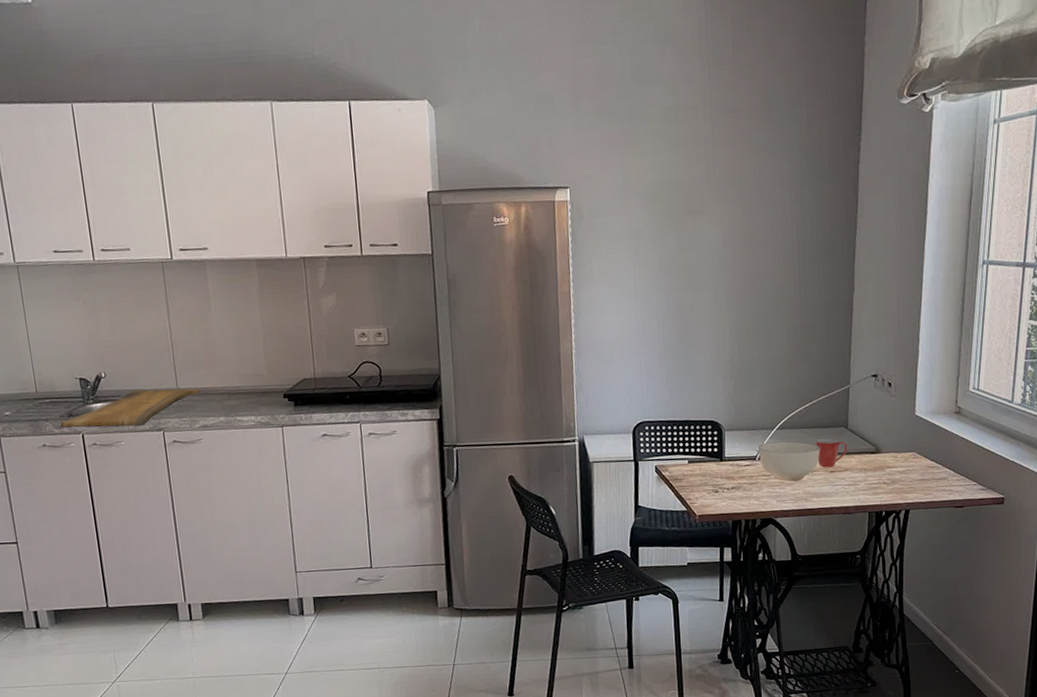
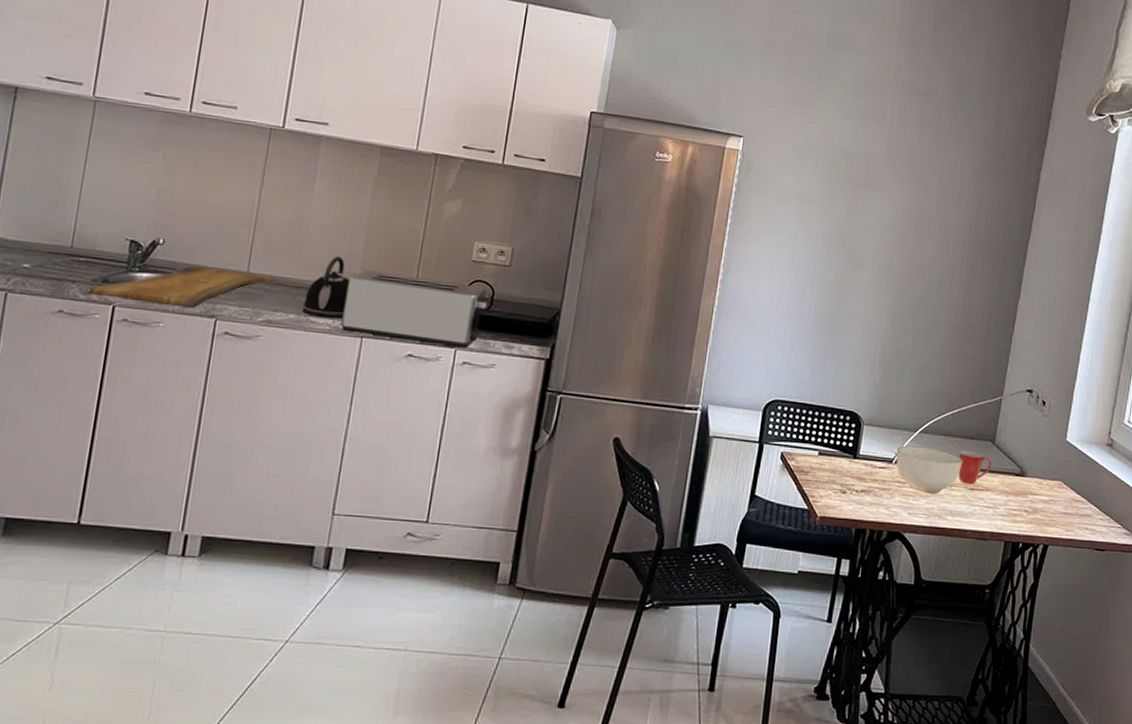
kettle: none [228,361,263,417] -> present [302,255,349,320]
toaster: none [258,367,377,425] -> present [341,270,487,348]

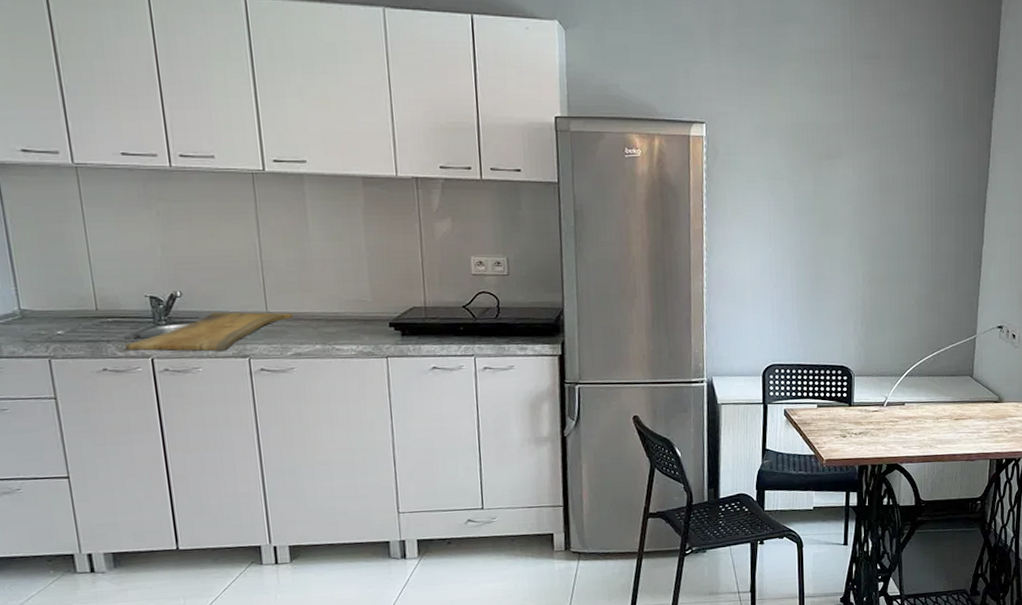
kettle: present [302,255,349,320] -> none [325,286,366,345]
toaster: present [341,270,487,348] -> none [361,295,495,356]
bowl: present [896,445,963,494] -> none [886,388,946,428]
mug: present [958,451,992,485] -> none [942,387,973,416]

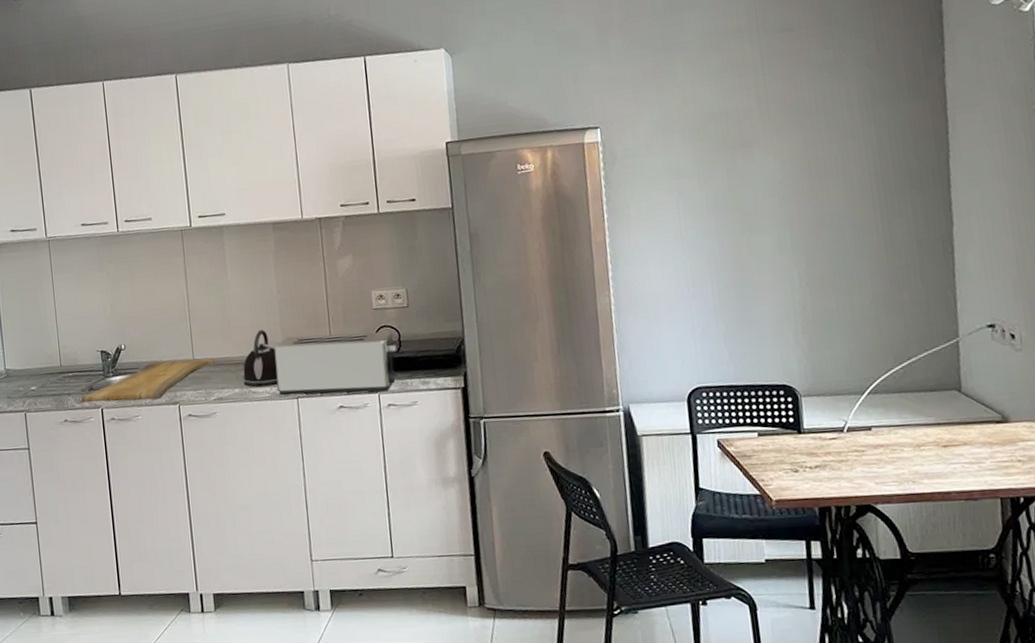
kettle: none [325,286,366,345] -> present [243,329,278,388]
toaster: none [361,295,495,356] -> present [273,331,397,396]

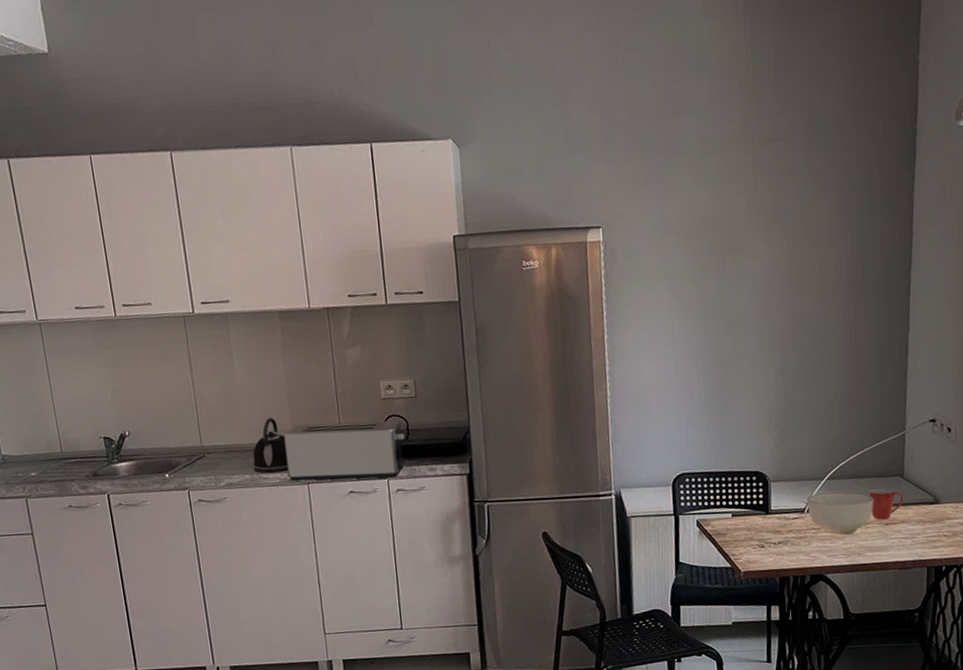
cutting board: present [80,358,216,402] -> none [85,445,225,488]
bowl: none [844,408,928,459] -> present [806,491,874,535]
mug: none [919,405,964,442] -> present [868,489,904,520]

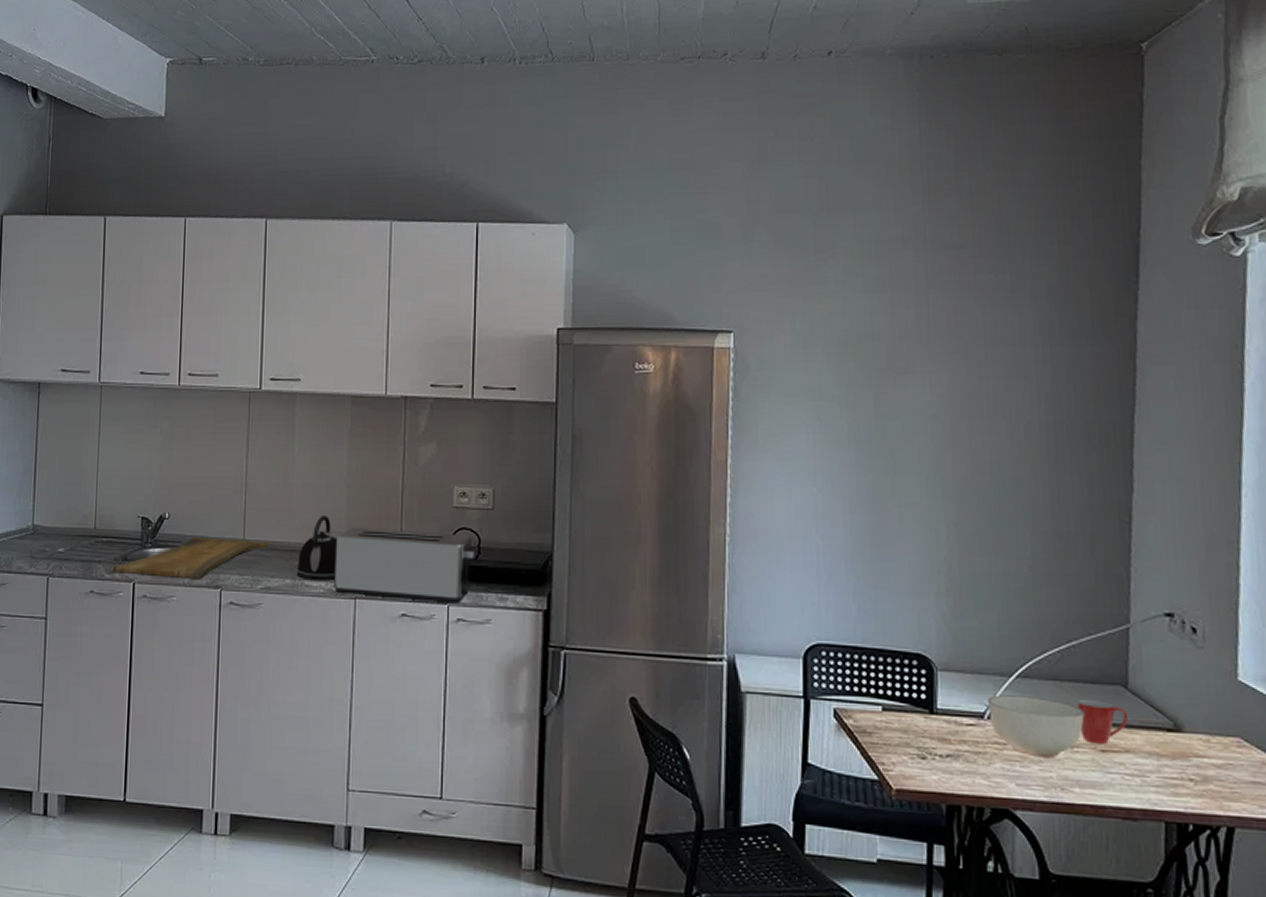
cutting board: none [85,445,225,488] -> present [111,537,269,580]

